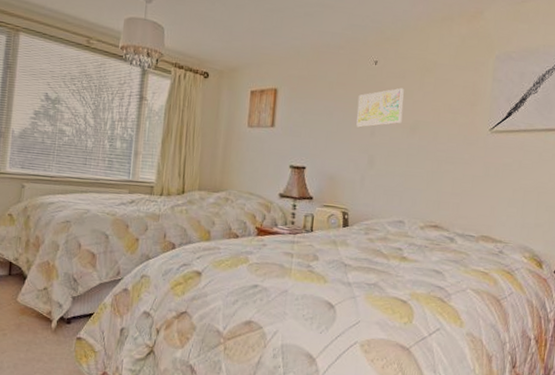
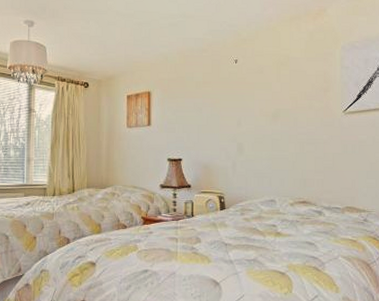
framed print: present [356,87,404,128] -> none [223,81,264,120]

